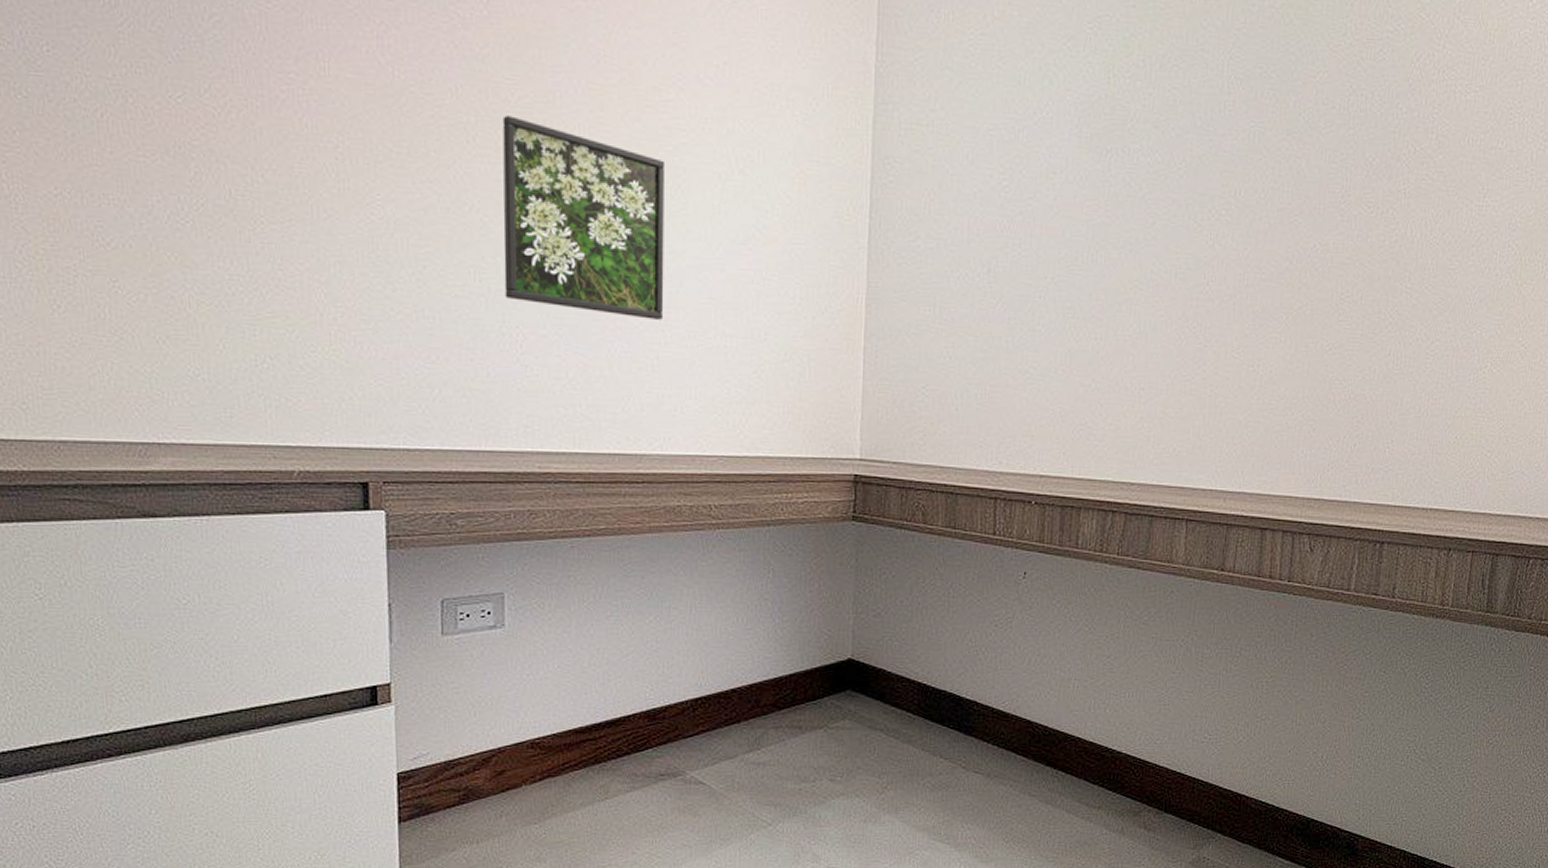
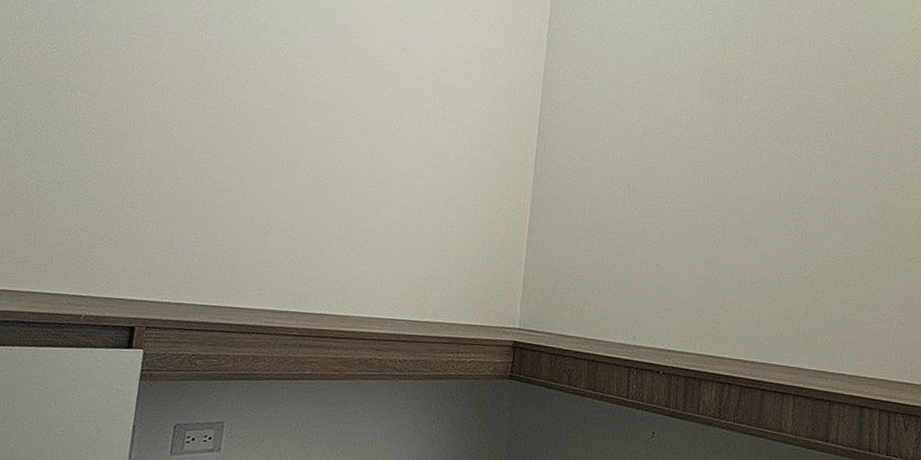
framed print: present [502,115,664,320] -> none [258,65,386,213]

